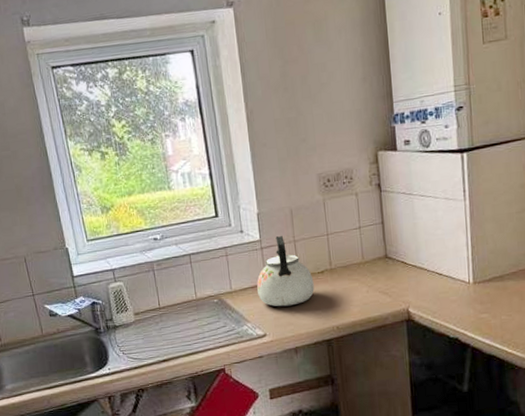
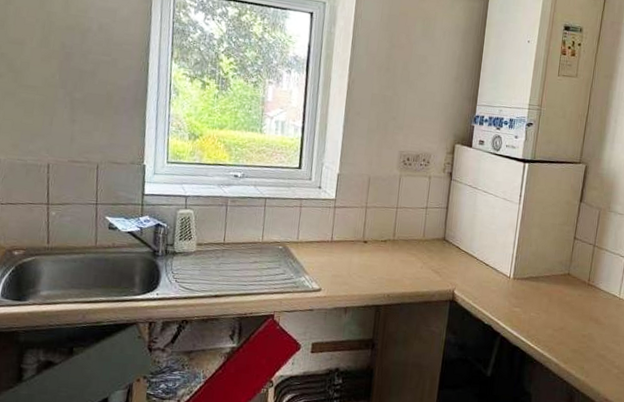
kettle: present [257,235,315,307] -> none [322,199,376,267]

